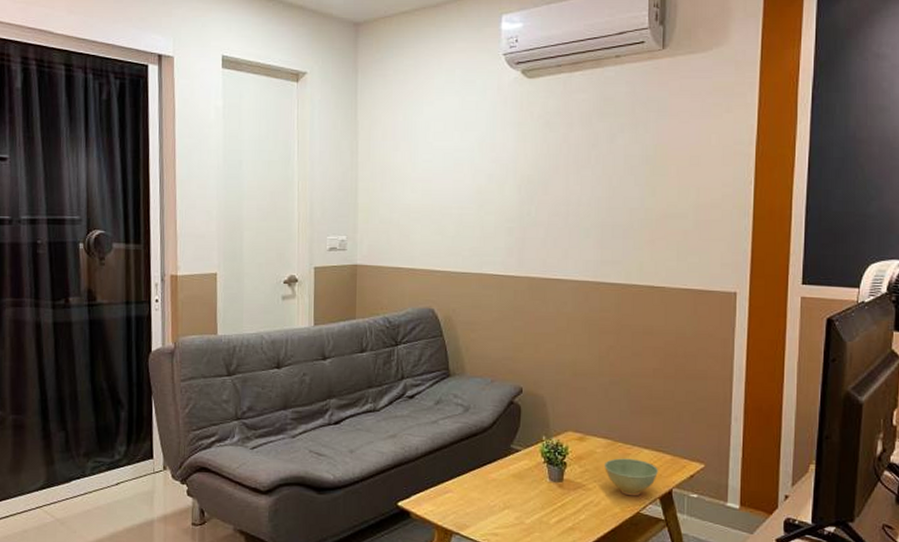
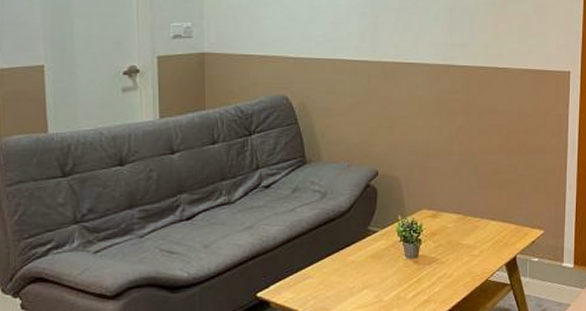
bowl: present [605,458,659,497] -> none [456,230,505,266]

